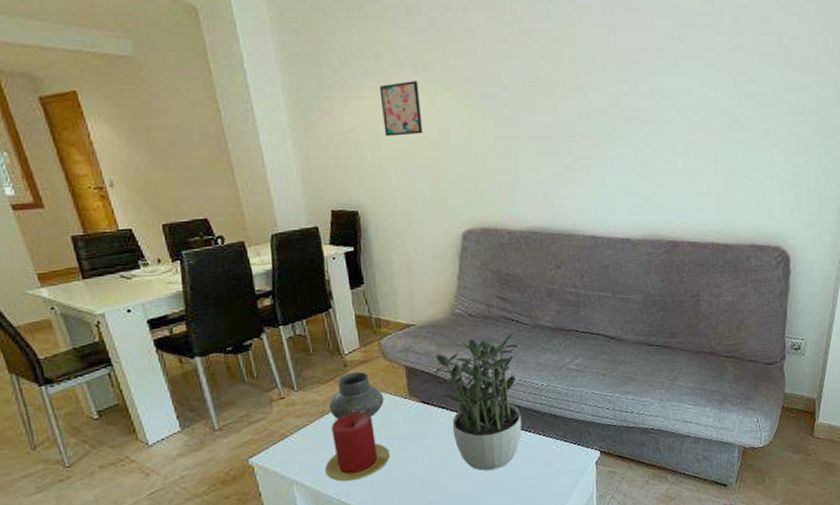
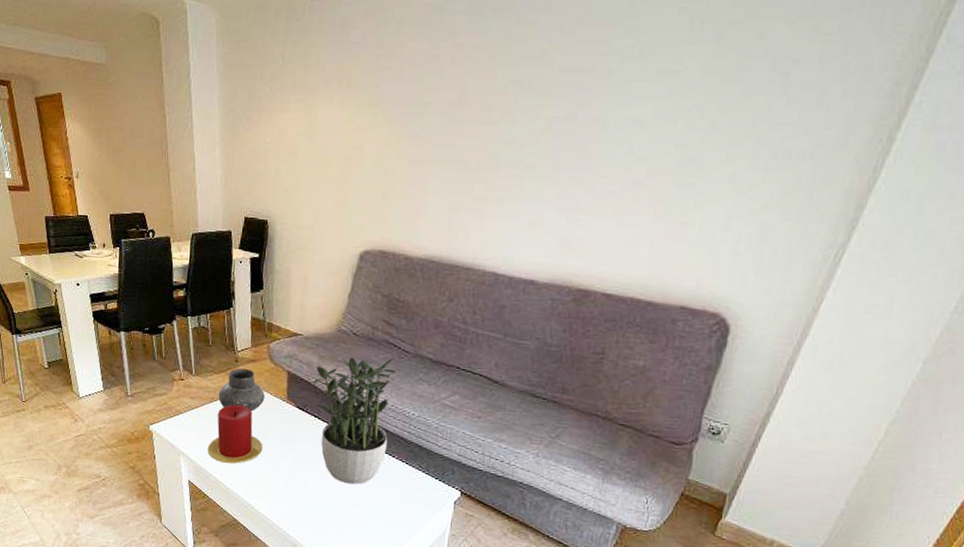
wall art: present [379,81,424,137] -> none [302,96,341,151]

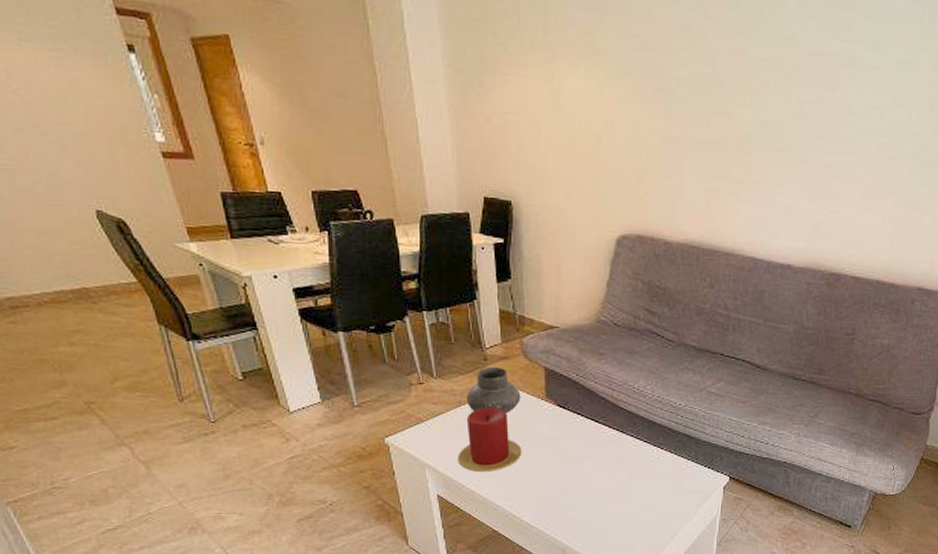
potted plant: present [312,357,397,485] -> none [572,348,661,481]

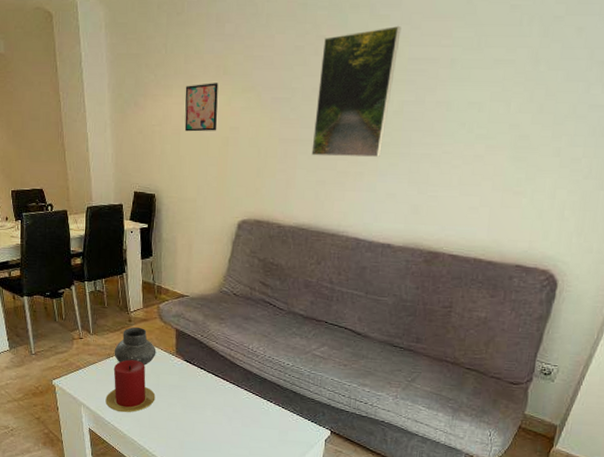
wall art: none [545,63,588,125] -> present [184,83,218,132]
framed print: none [701,11,799,166] -> present [311,25,401,158]

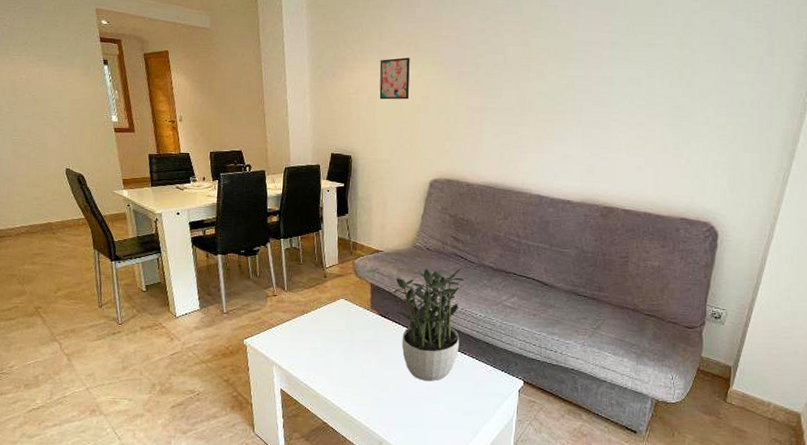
candle: present [105,359,156,413] -> none [298,316,350,371]
vase: present [114,327,156,365] -> none [308,283,351,321]
potted plant: none [198,315,272,428] -> present [392,268,464,382]
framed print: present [311,25,401,158] -> none [495,14,568,124]

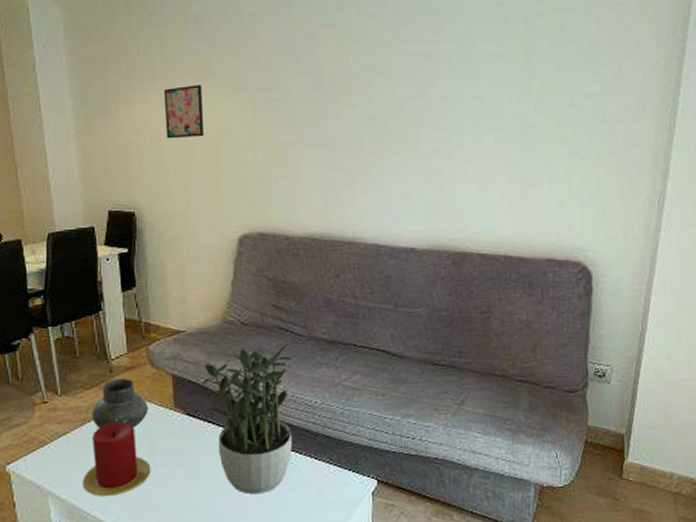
candle: none [298,316,350,371] -> present [82,422,151,497]
vase: none [308,283,351,321] -> present [91,379,149,428]

